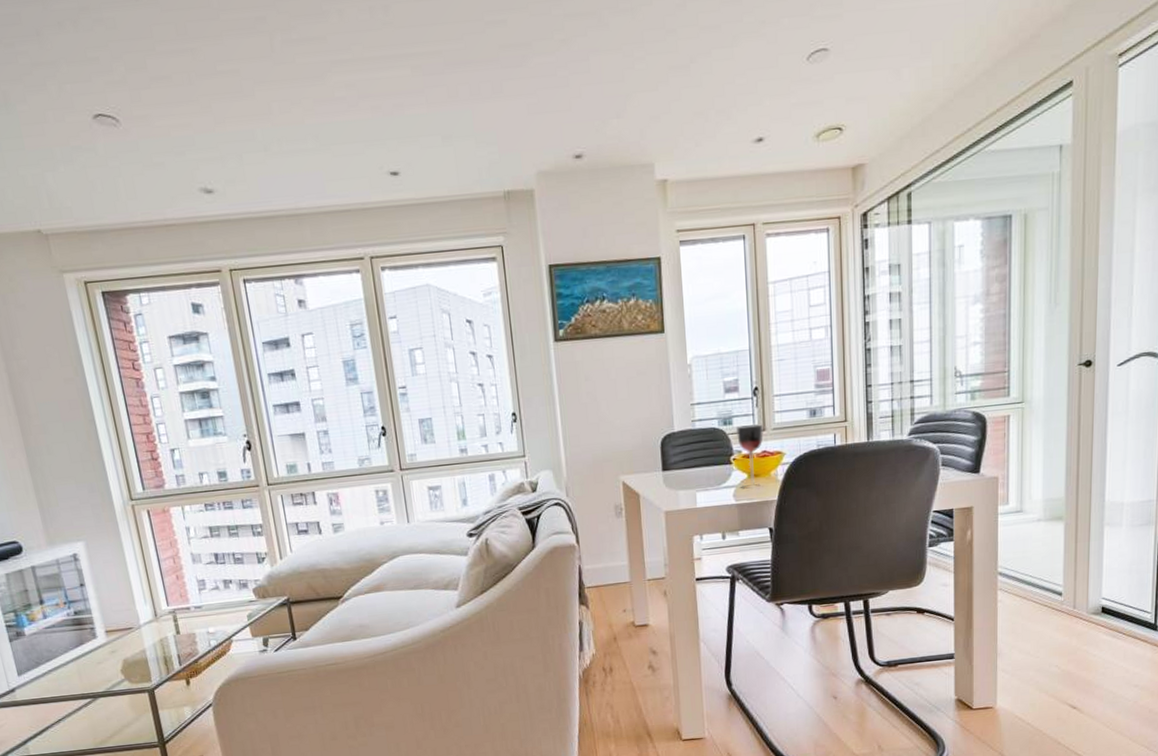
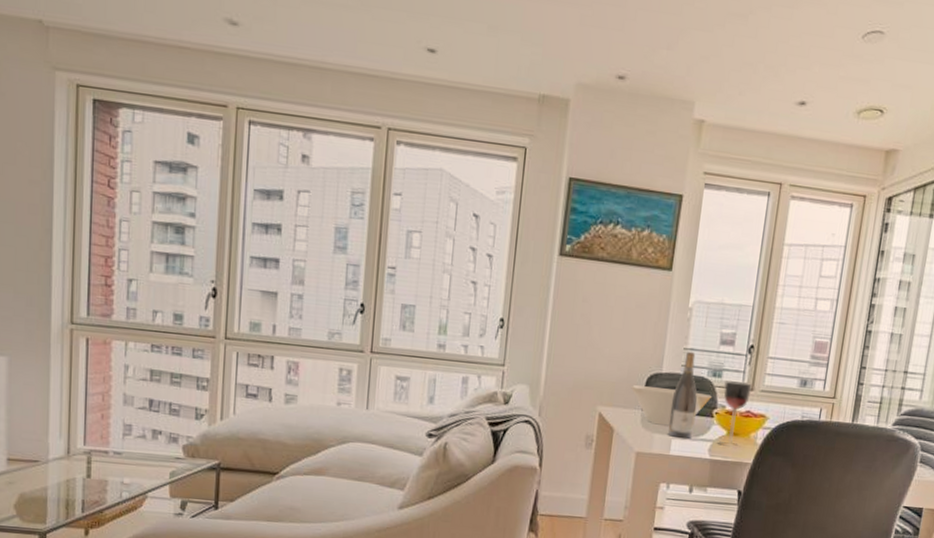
bowl: none [647,443,727,482] -> present [631,385,713,426]
wine bottle: none [688,405,715,490] -> present [667,351,698,439]

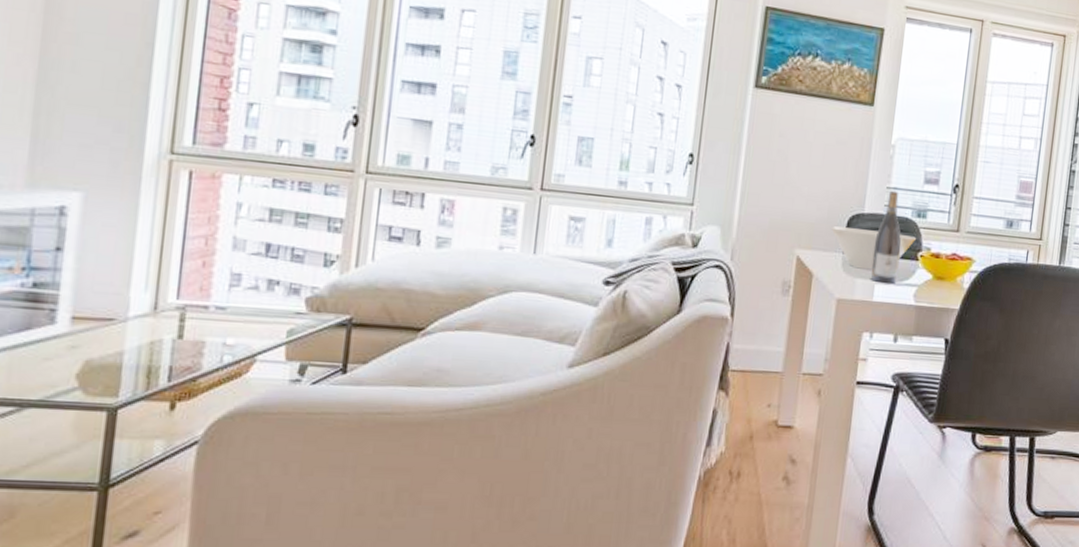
wineglass: present [718,380,752,448] -> none [923,221,958,293]

